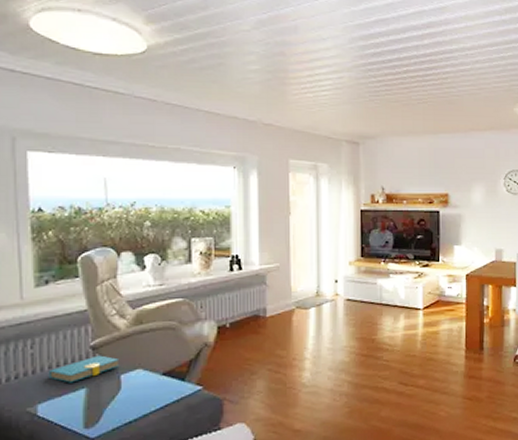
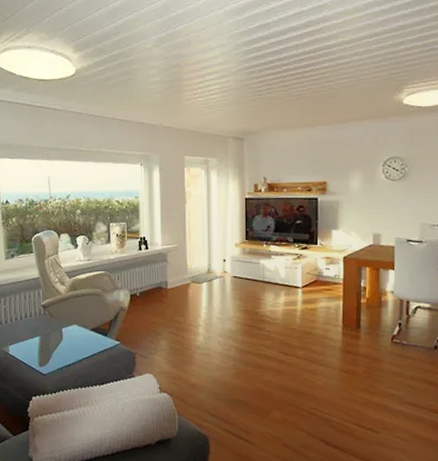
book: present [48,355,120,383] -> none [15,312,62,332]

